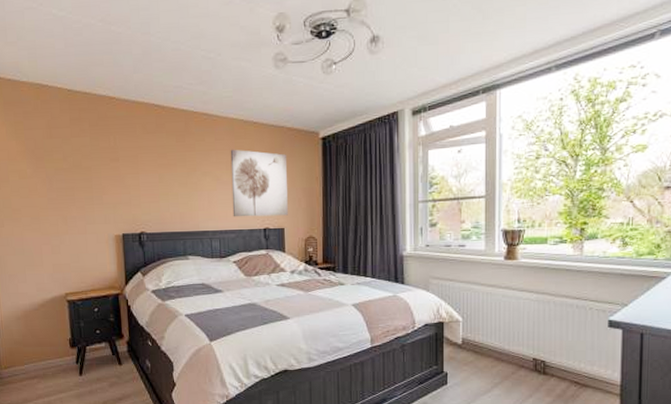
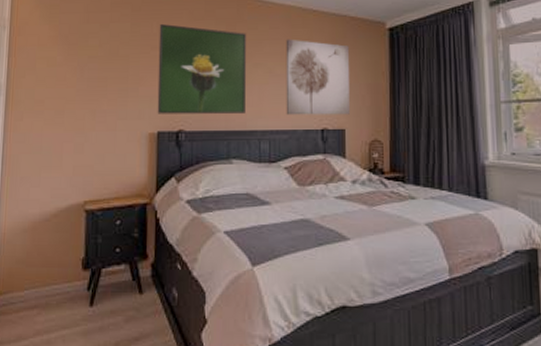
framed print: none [116,137,198,219] -> present [157,23,246,114]

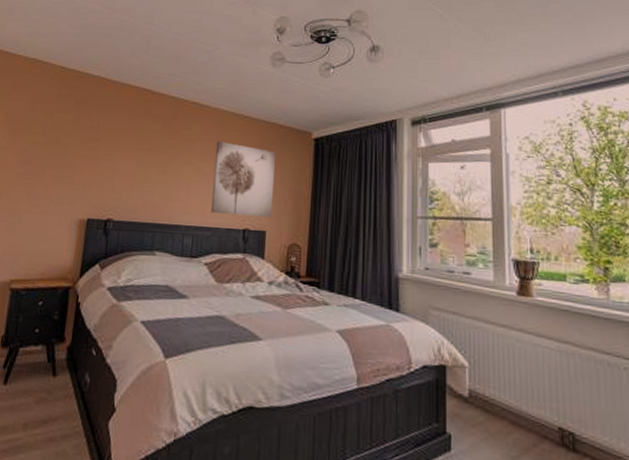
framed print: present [157,23,246,114] -> none [89,117,180,208]

